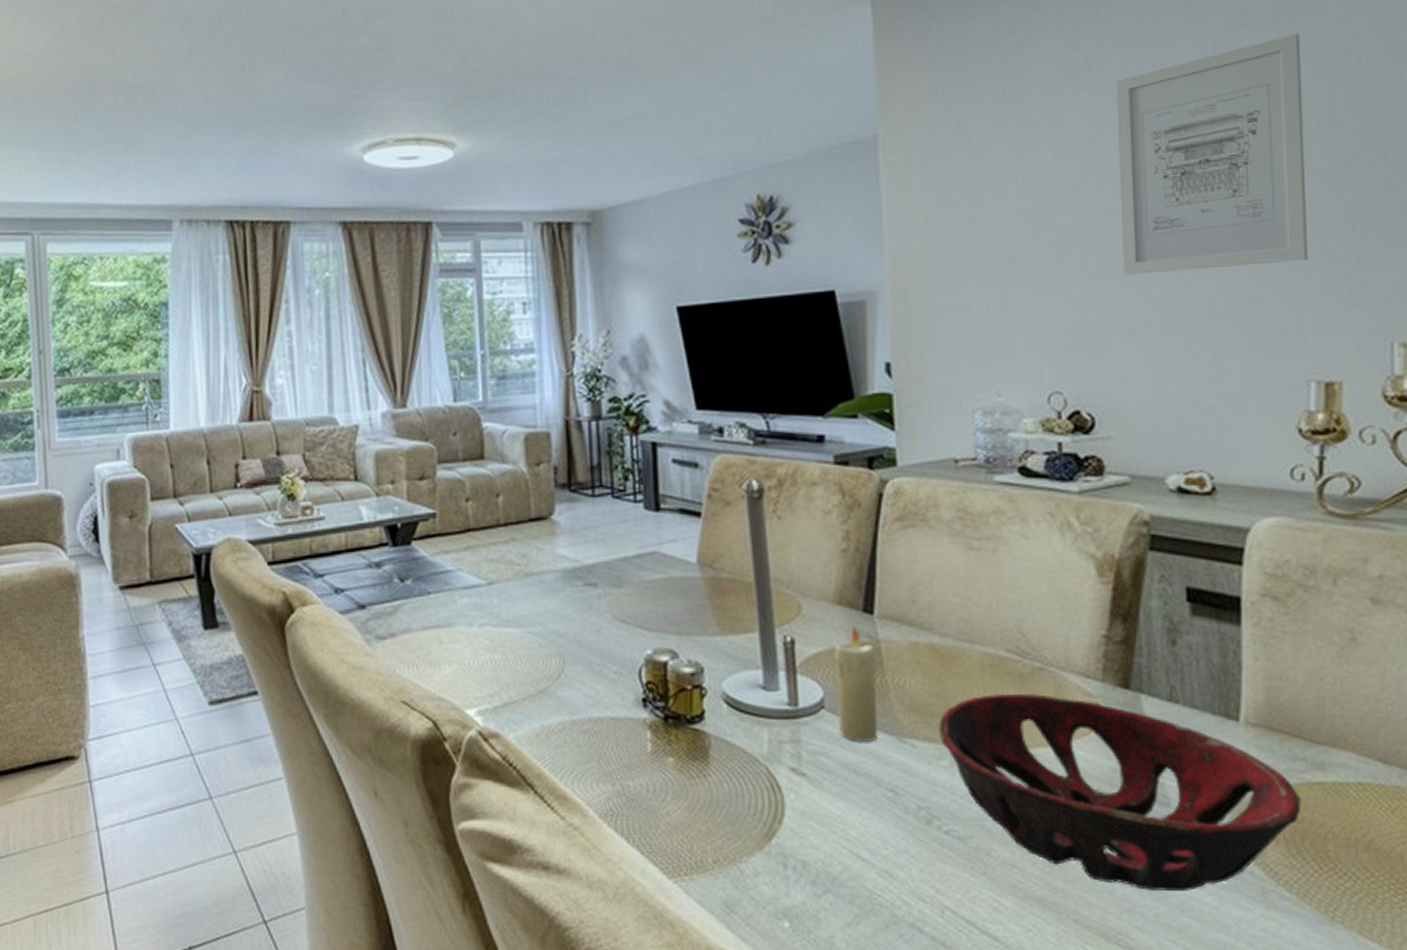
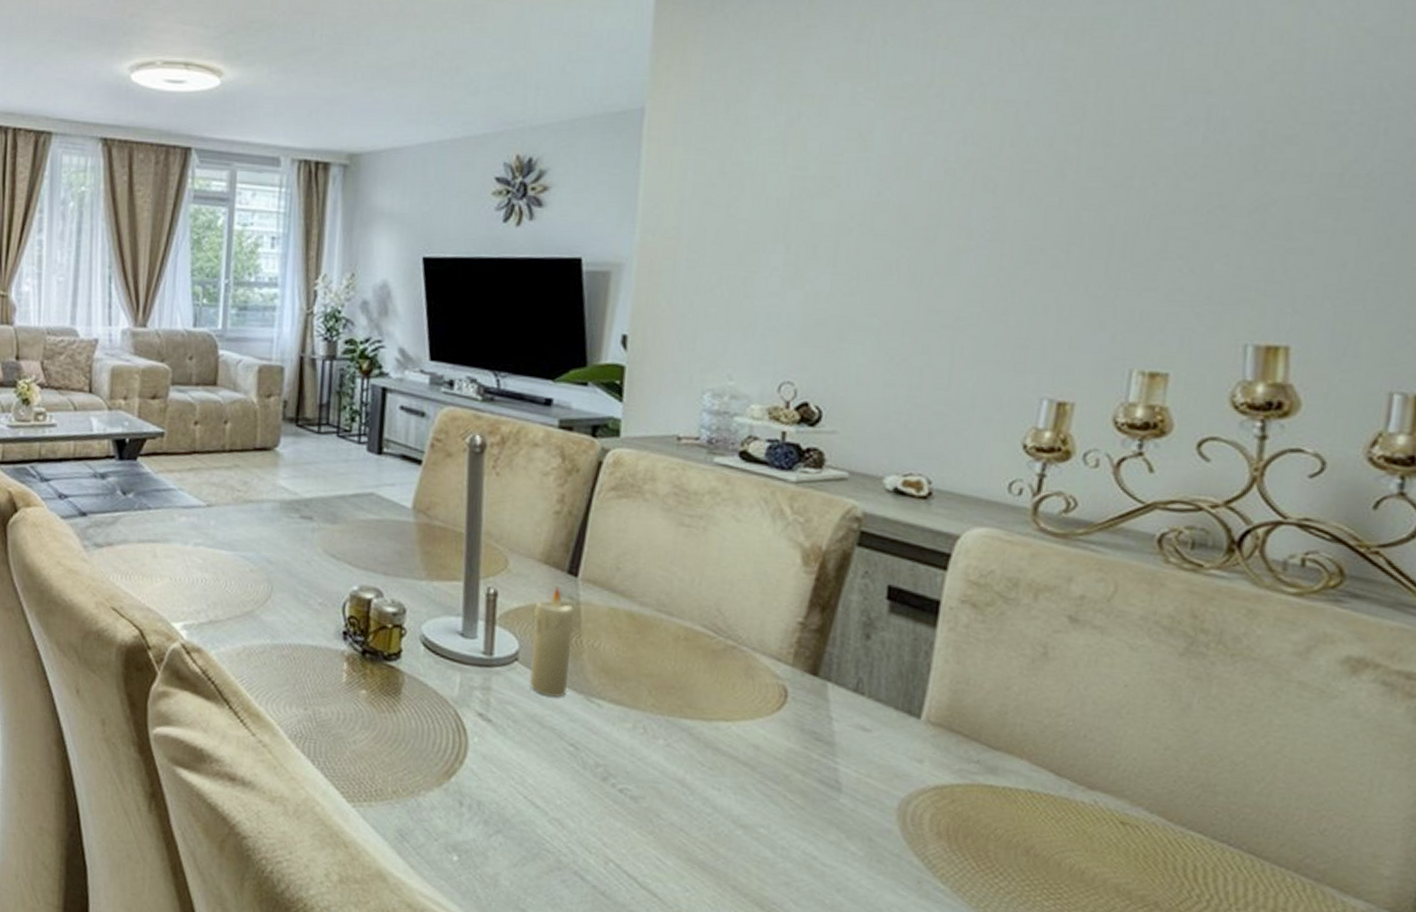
decorative bowl: present [938,693,1302,892] -> none [625,665,970,873]
wall art: present [1115,33,1308,275] -> none [871,49,1088,280]

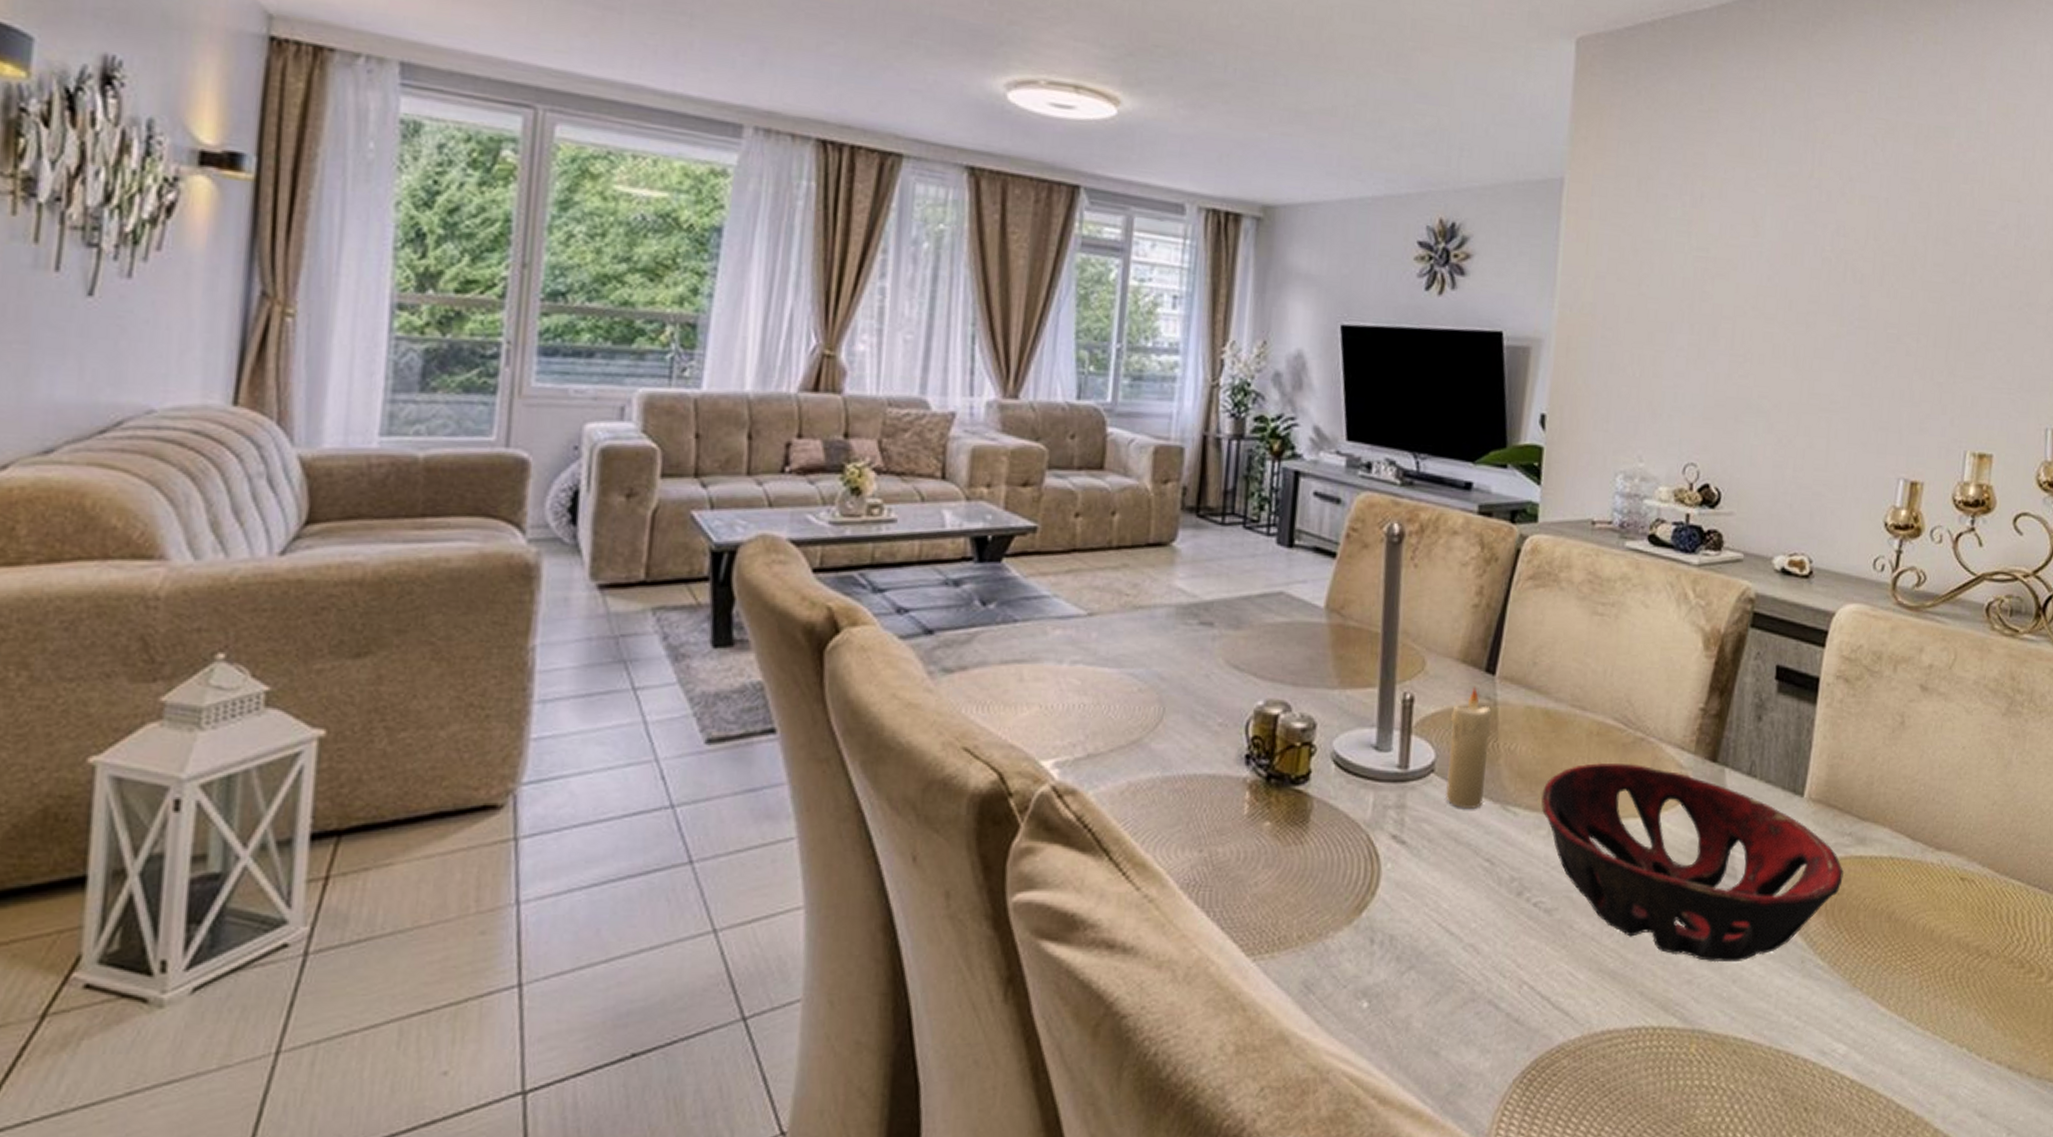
decorative bowl: none [625,665,970,873] -> present [1540,762,1844,963]

